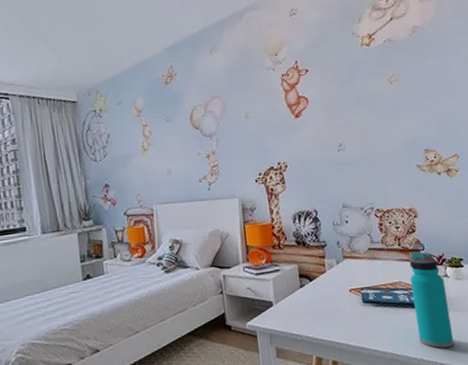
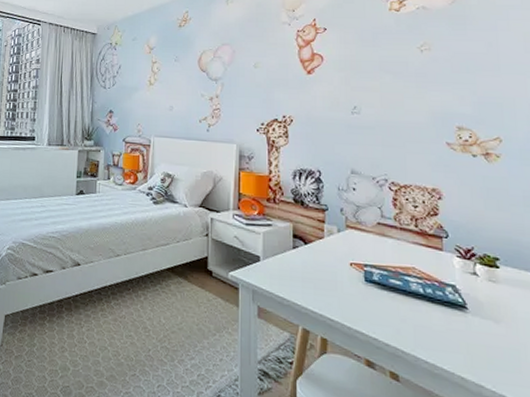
water bottle: present [409,251,454,348] -> none [426,237,480,360]

